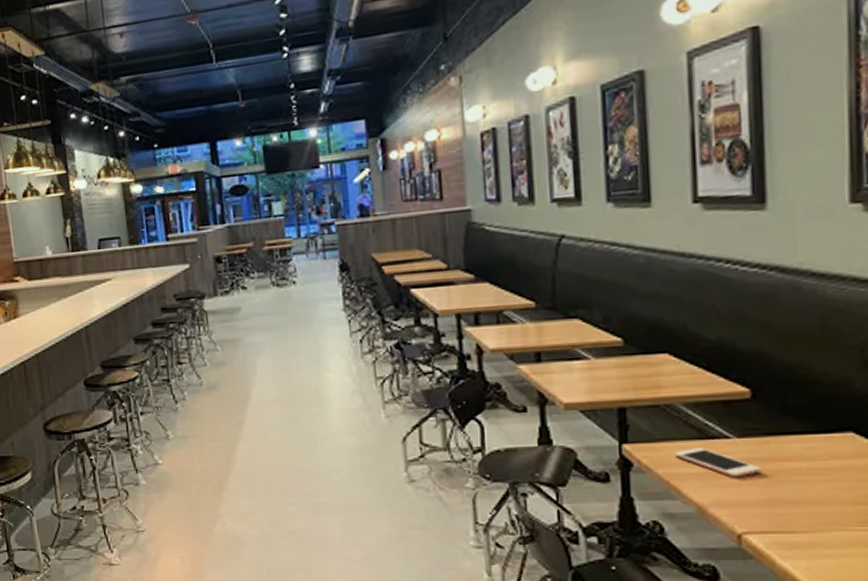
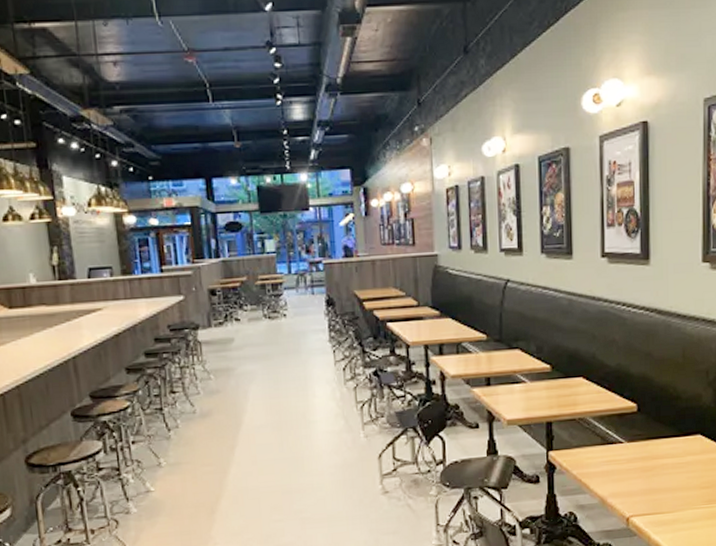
cell phone: present [674,448,761,478] -> none [585,451,643,474]

